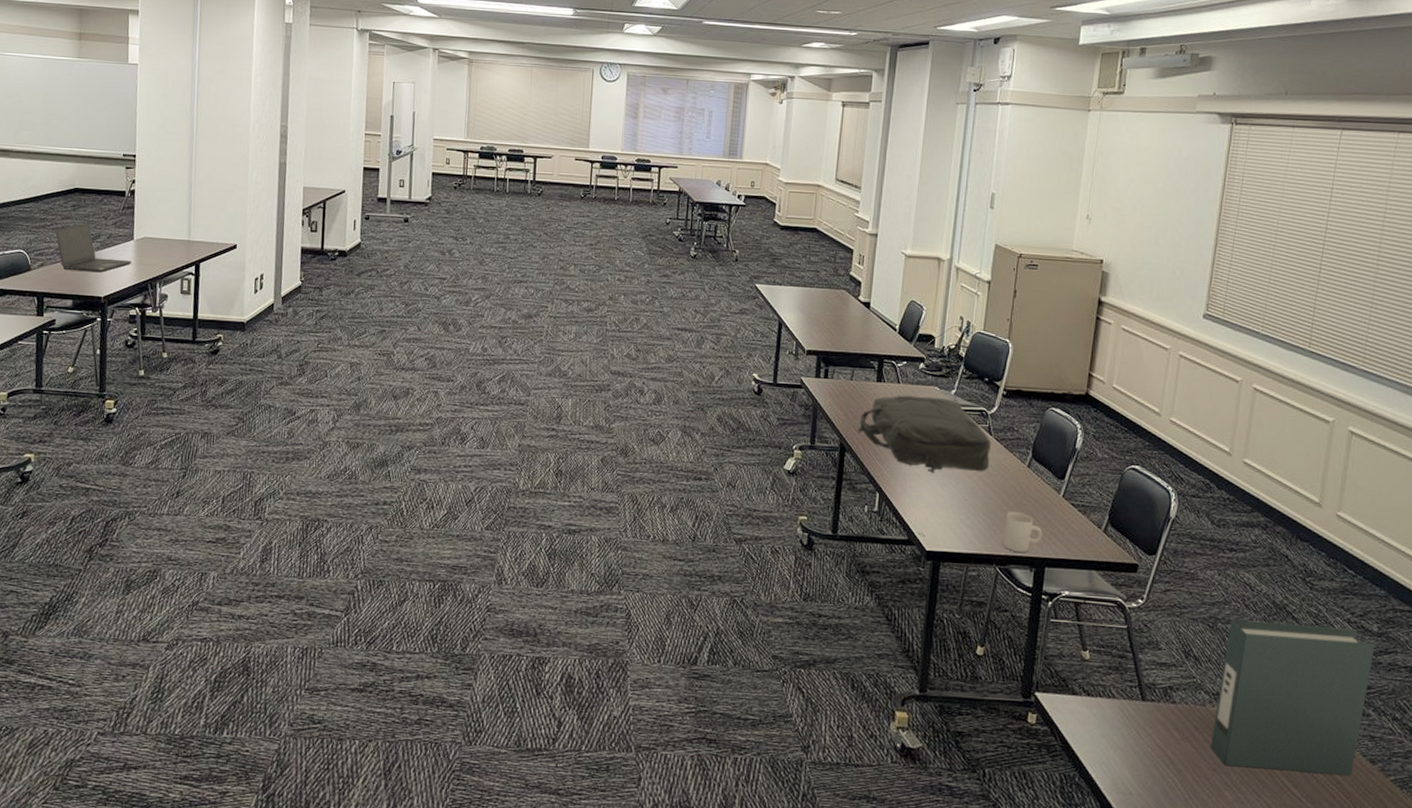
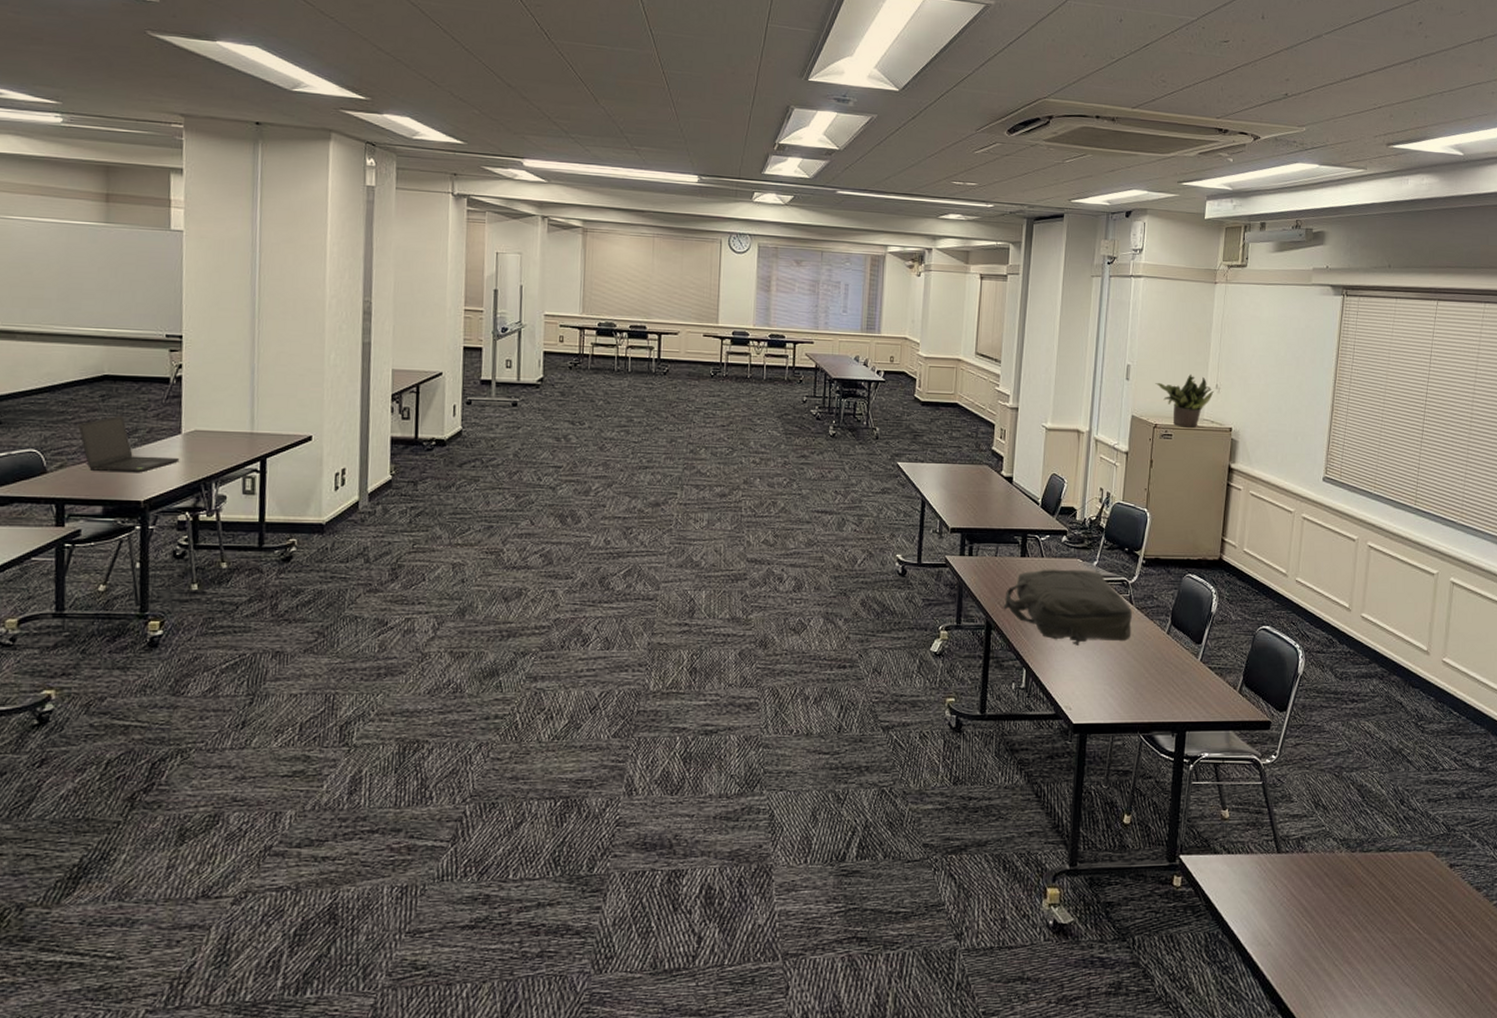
mug: present [1002,511,1043,553] -> none [1145,678,1183,719]
potted plant: none [1021,203,1084,260] -> present [1155,373,1214,429]
binder: present [1210,619,1375,776] -> none [1339,766,1478,908]

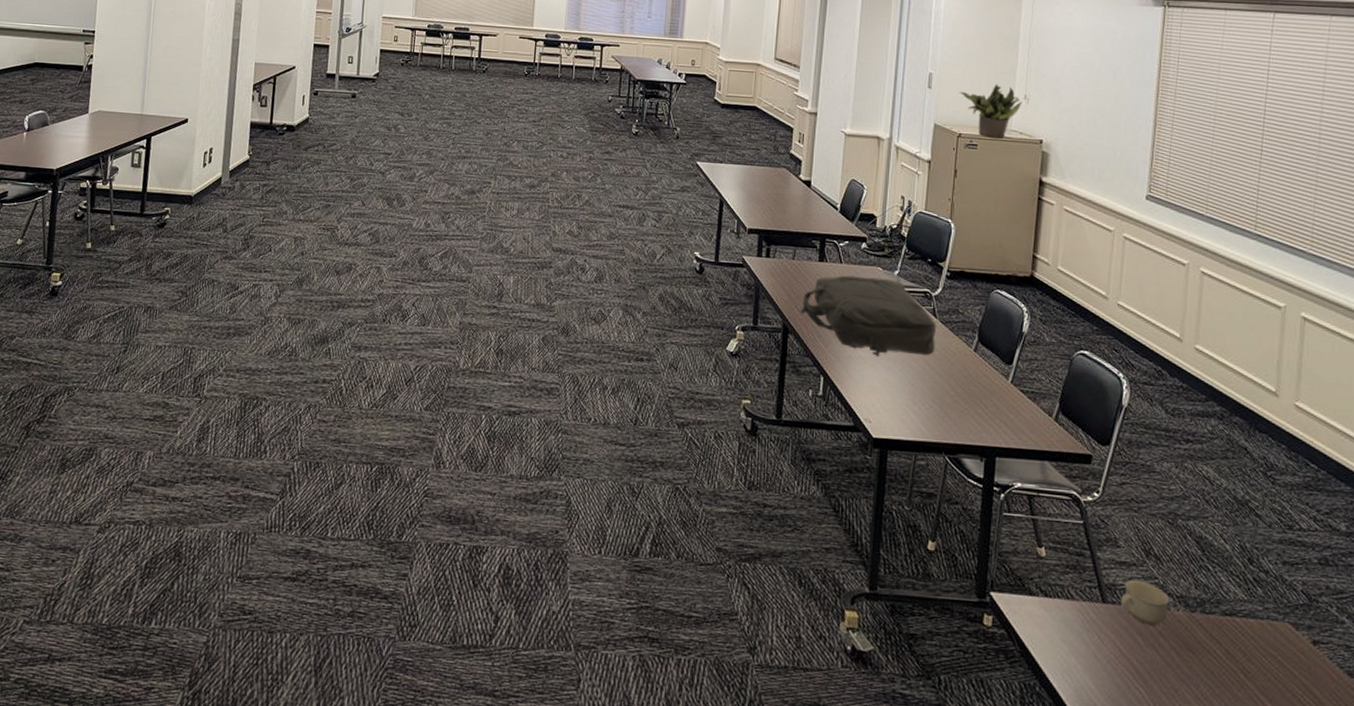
laptop: present [78,415,180,473] -> none [13,96,86,146]
cup: none [1292,829,1333,868] -> present [1120,579,1169,626]

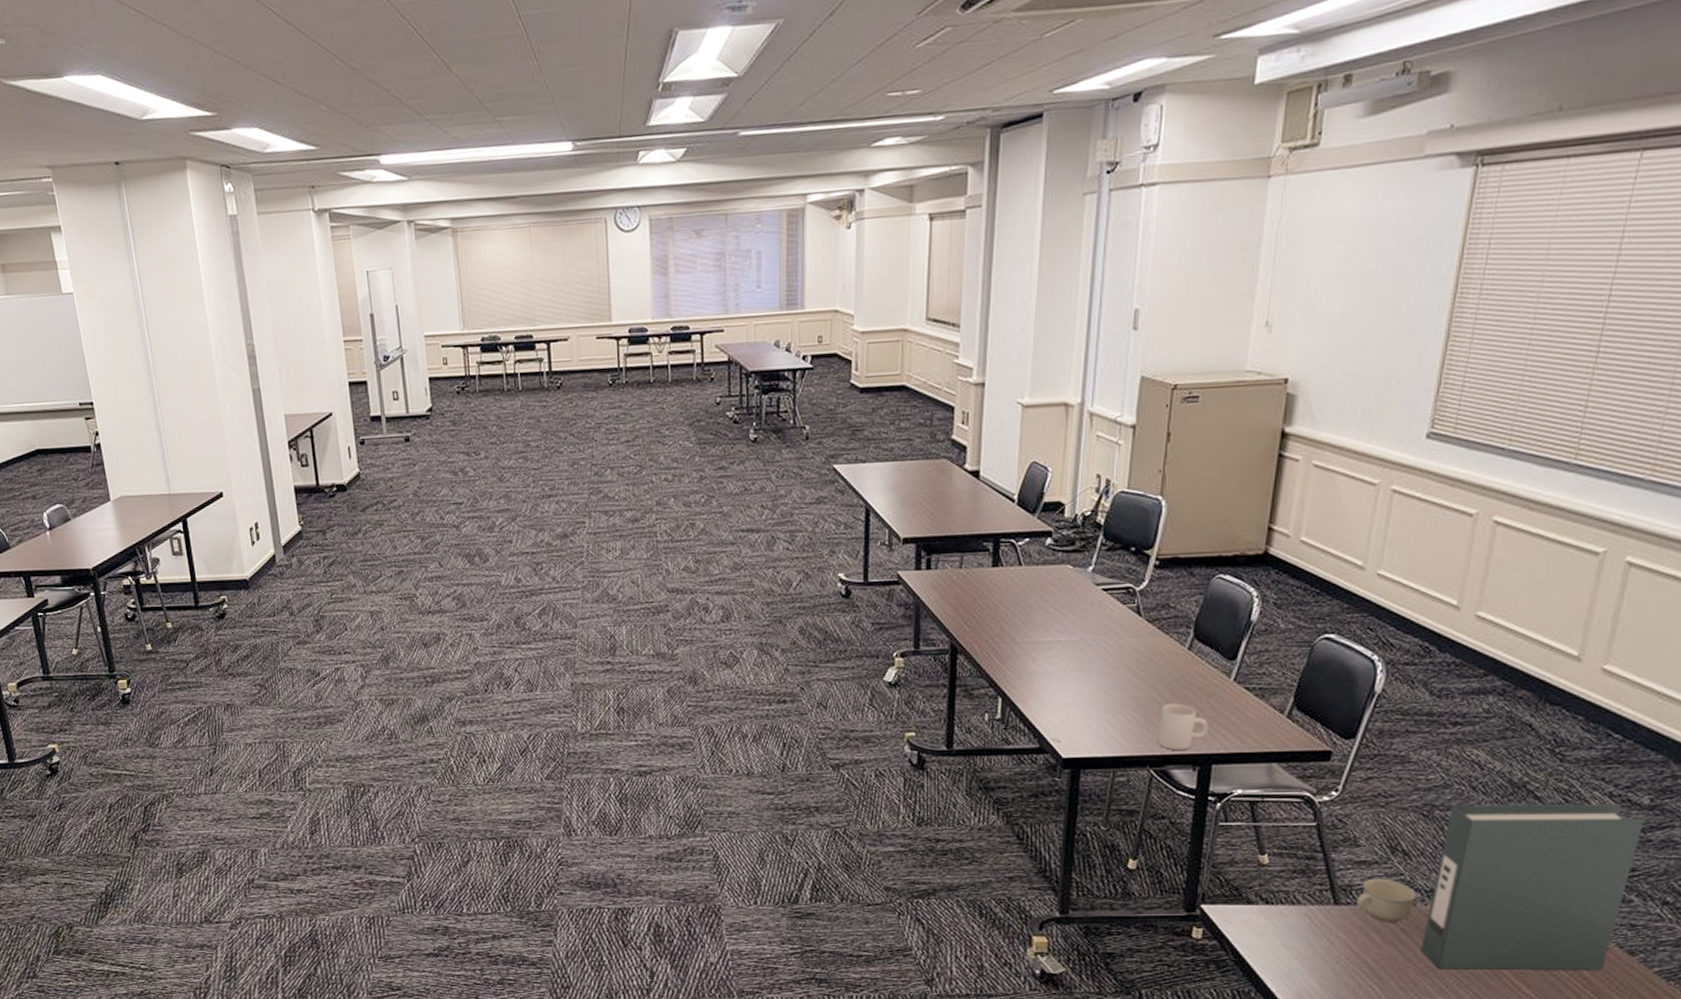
briefcase: present [800,275,937,356] -> none [971,577,1141,668]
mug: none [951,397,992,442] -> present [1157,703,1209,751]
potted plant: present [959,83,1022,140] -> none [1175,310,1262,386]
binder: none [1177,515,1344,690] -> present [1420,803,1645,970]

